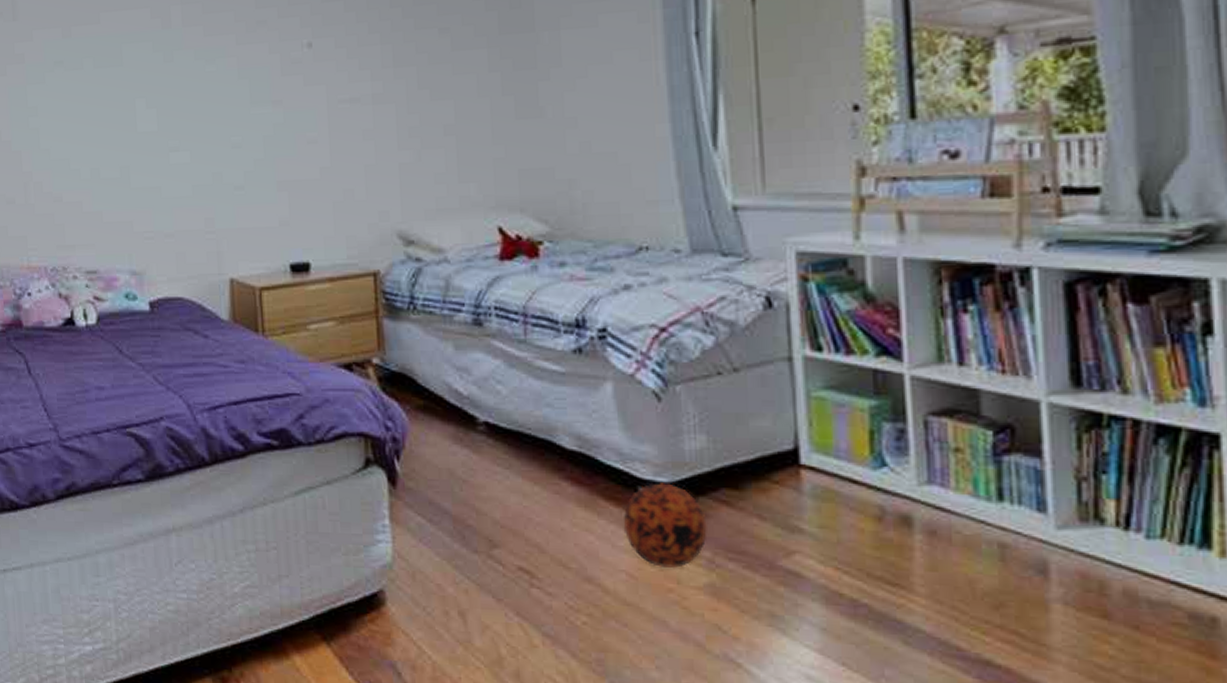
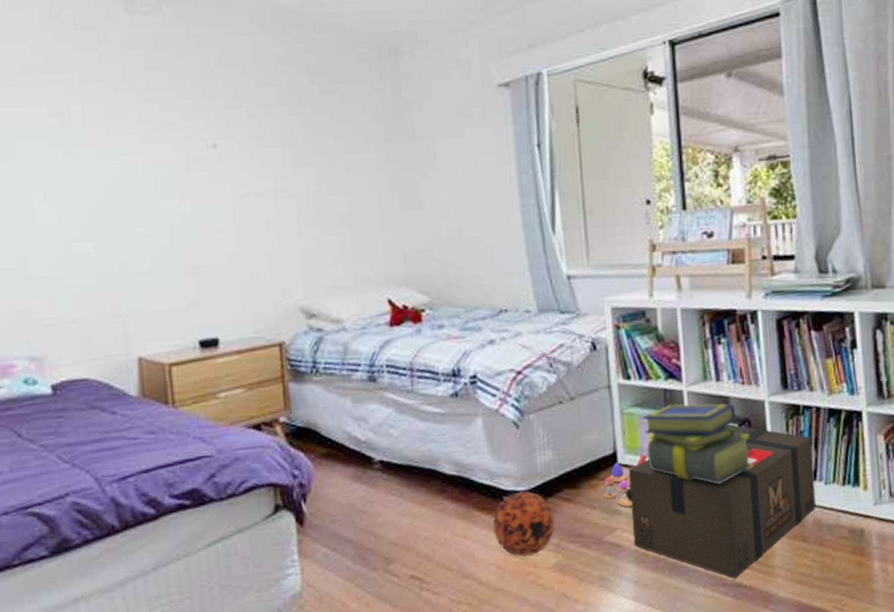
stacking toy: none [778,454,846,525] -> present [604,453,648,507]
cardboard box: none [816,429,1128,652] -> present [629,424,816,578]
stack of books: none [840,391,1018,513] -> present [643,403,753,484]

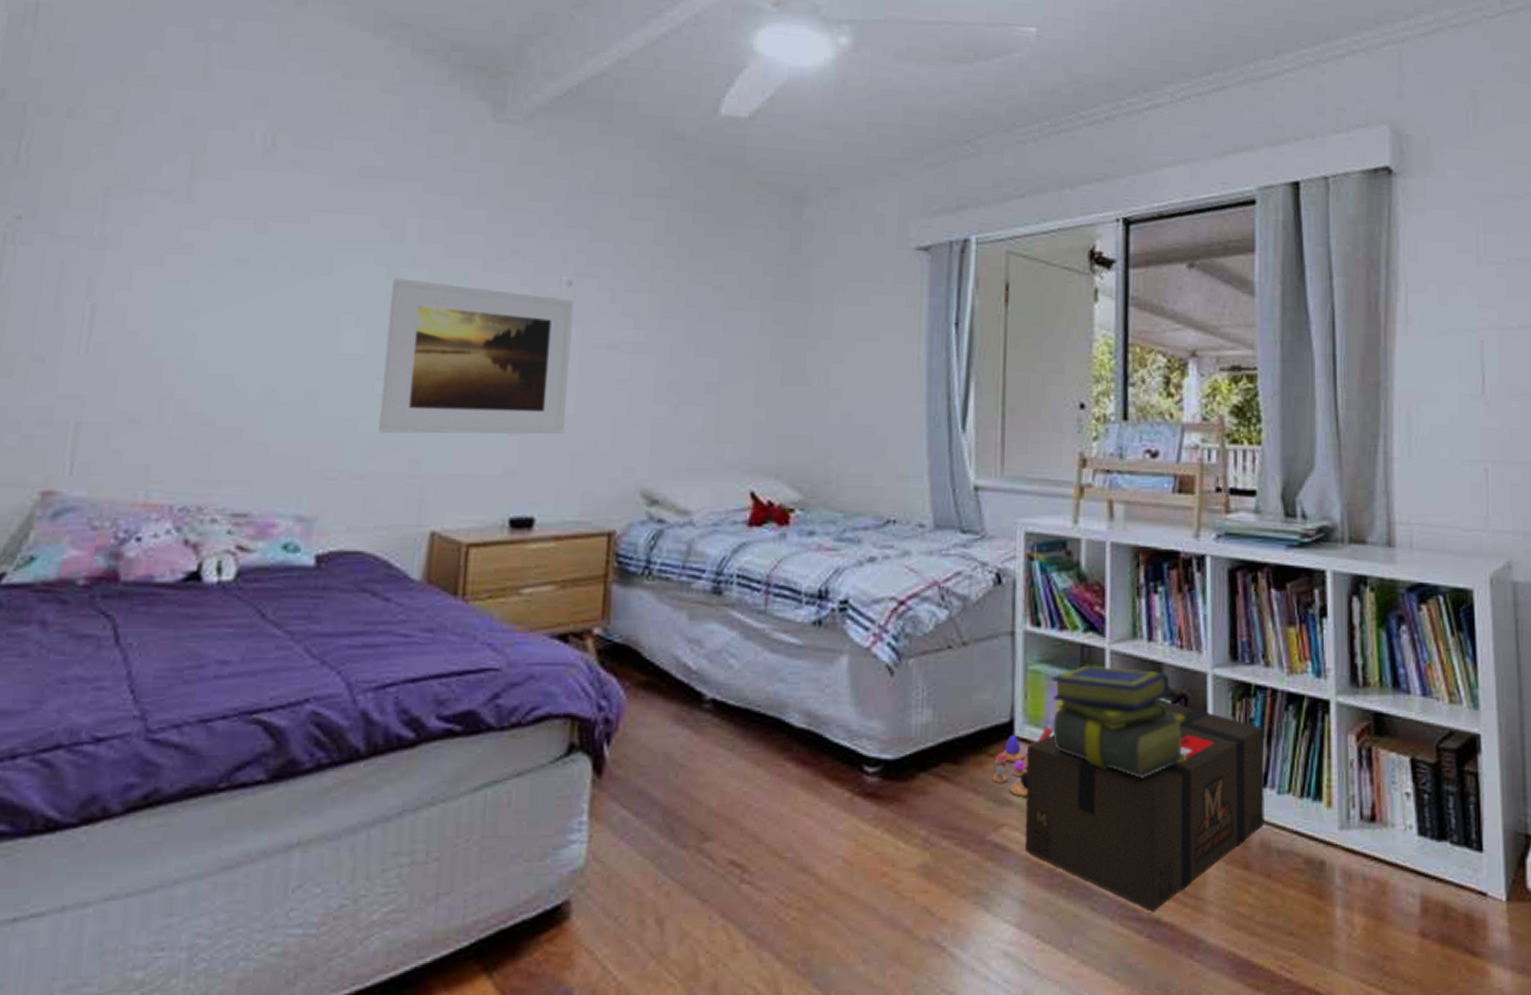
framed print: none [69,157,231,284] -> present [379,278,574,435]
decorative ball: present [493,491,555,557] -> none [845,760,926,851]

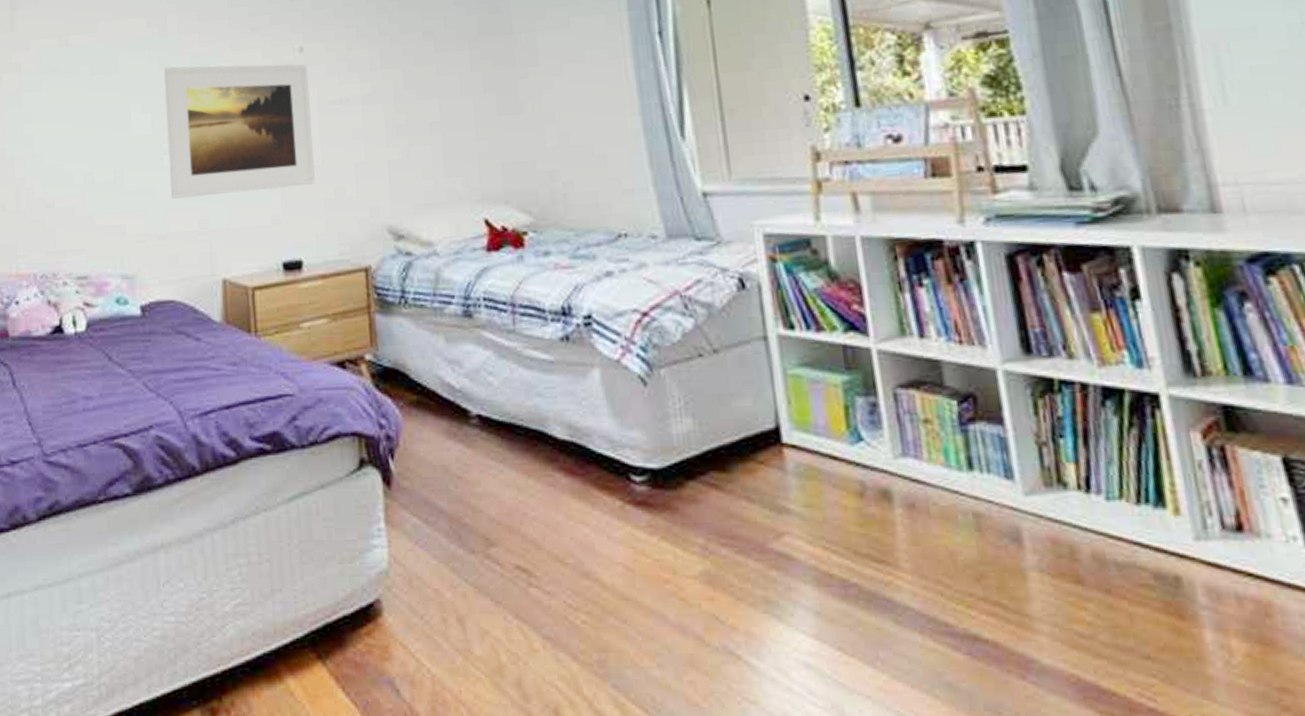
stacking toy: present [992,725,1053,797] -> none [764,431,825,505]
cardboard box: present [1024,699,1264,911] -> none [798,399,1094,626]
stack of books: present [1052,665,1187,778] -> none [815,366,986,484]

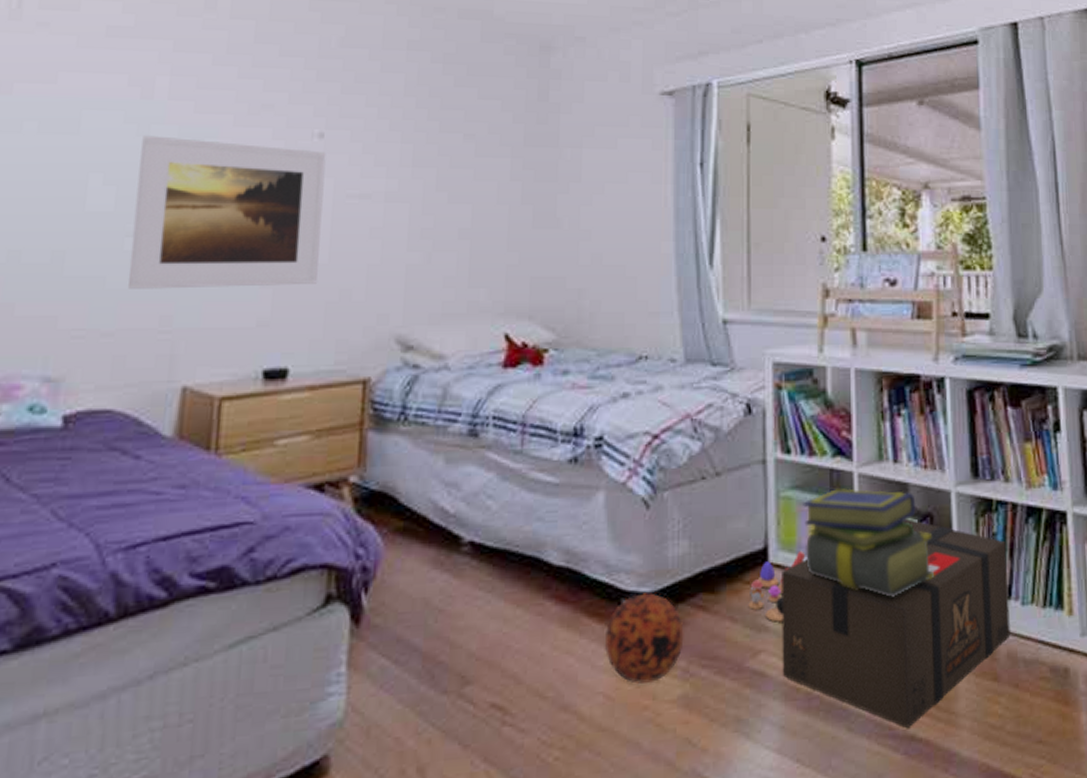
decorative ball: none [617,469,699,558] -> present [605,593,684,684]
stacking toy: none [764,431,825,505] -> present [748,550,806,622]
cardboard box: none [798,399,1094,626] -> present [782,518,1010,728]
stack of books: none [815,366,986,484] -> present [803,488,935,597]

